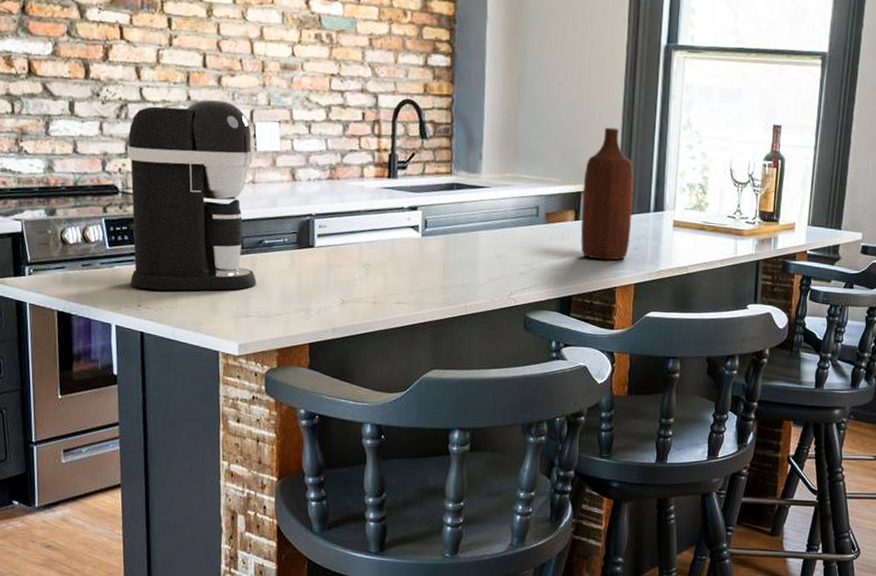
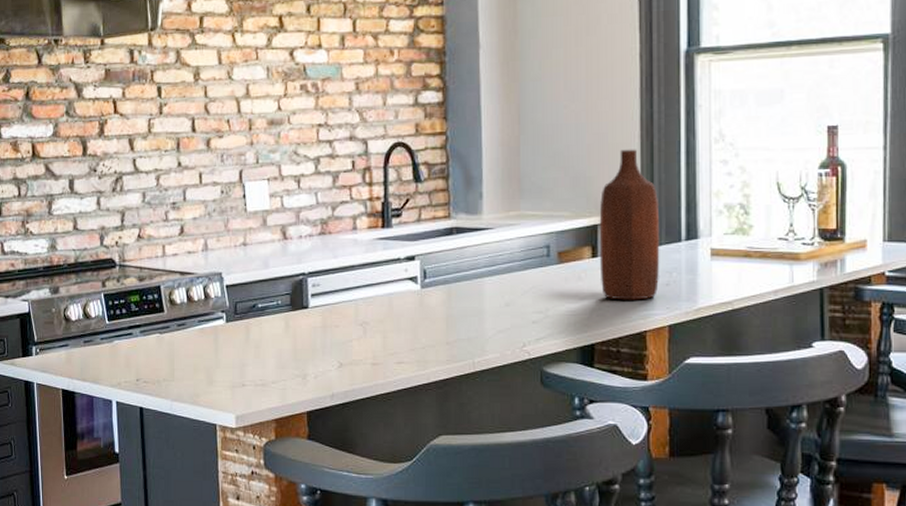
coffee maker: present [127,99,256,291] -> none [123,163,251,363]

